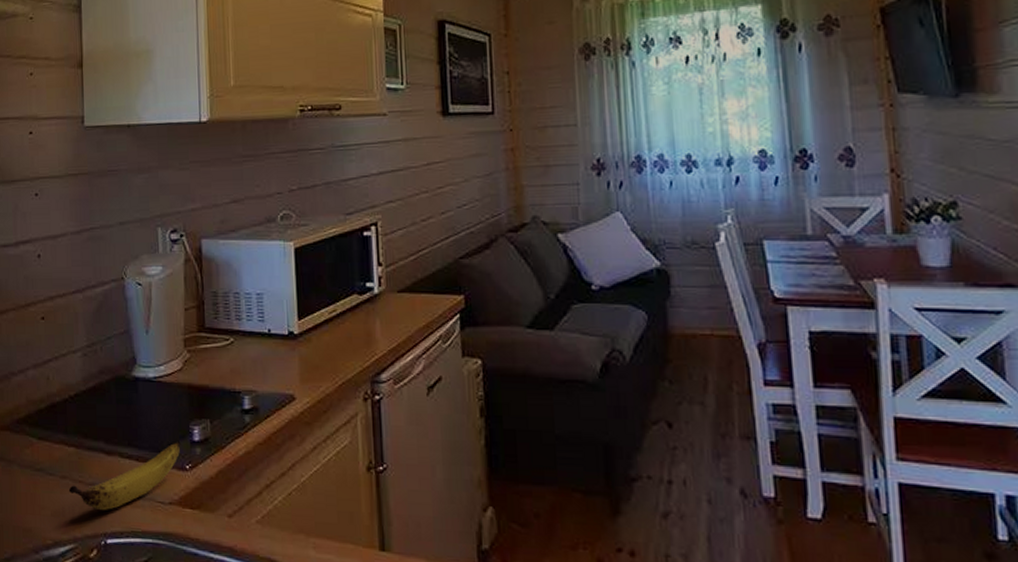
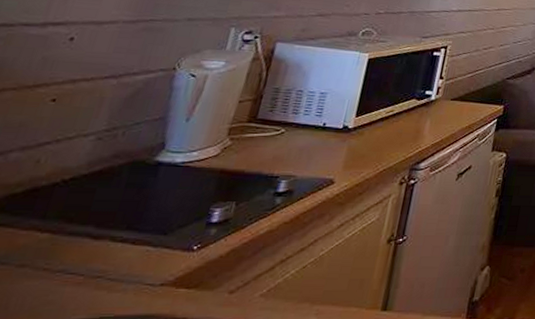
banana: present [68,440,181,511] -> none [23,222,195,299]

